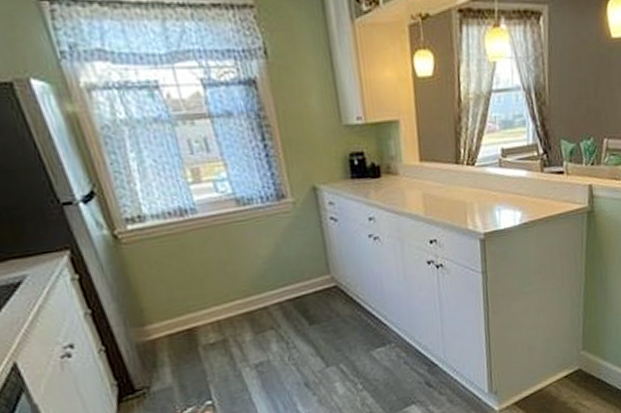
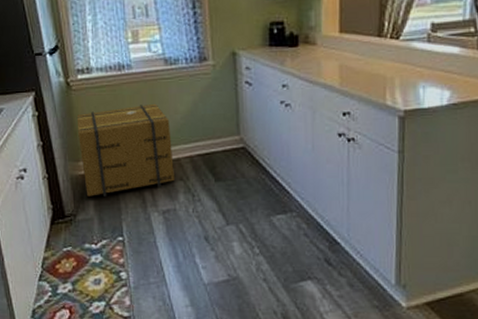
cardboard box: none [133,249,264,364] -> present [76,103,174,198]

